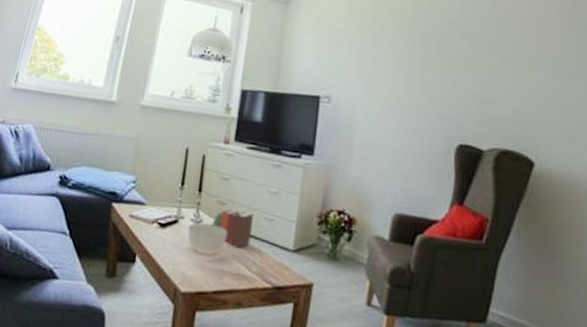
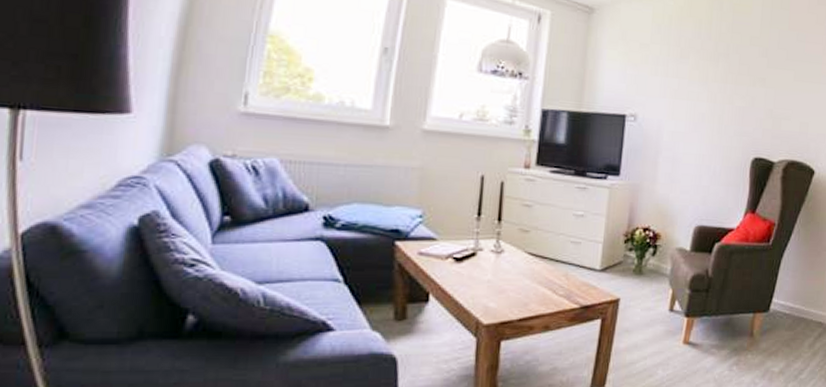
bowl: present [187,223,228,256] -> none [487,253,533,284]
books: present [212,209,254,248] -> none [514,236,560,274]

